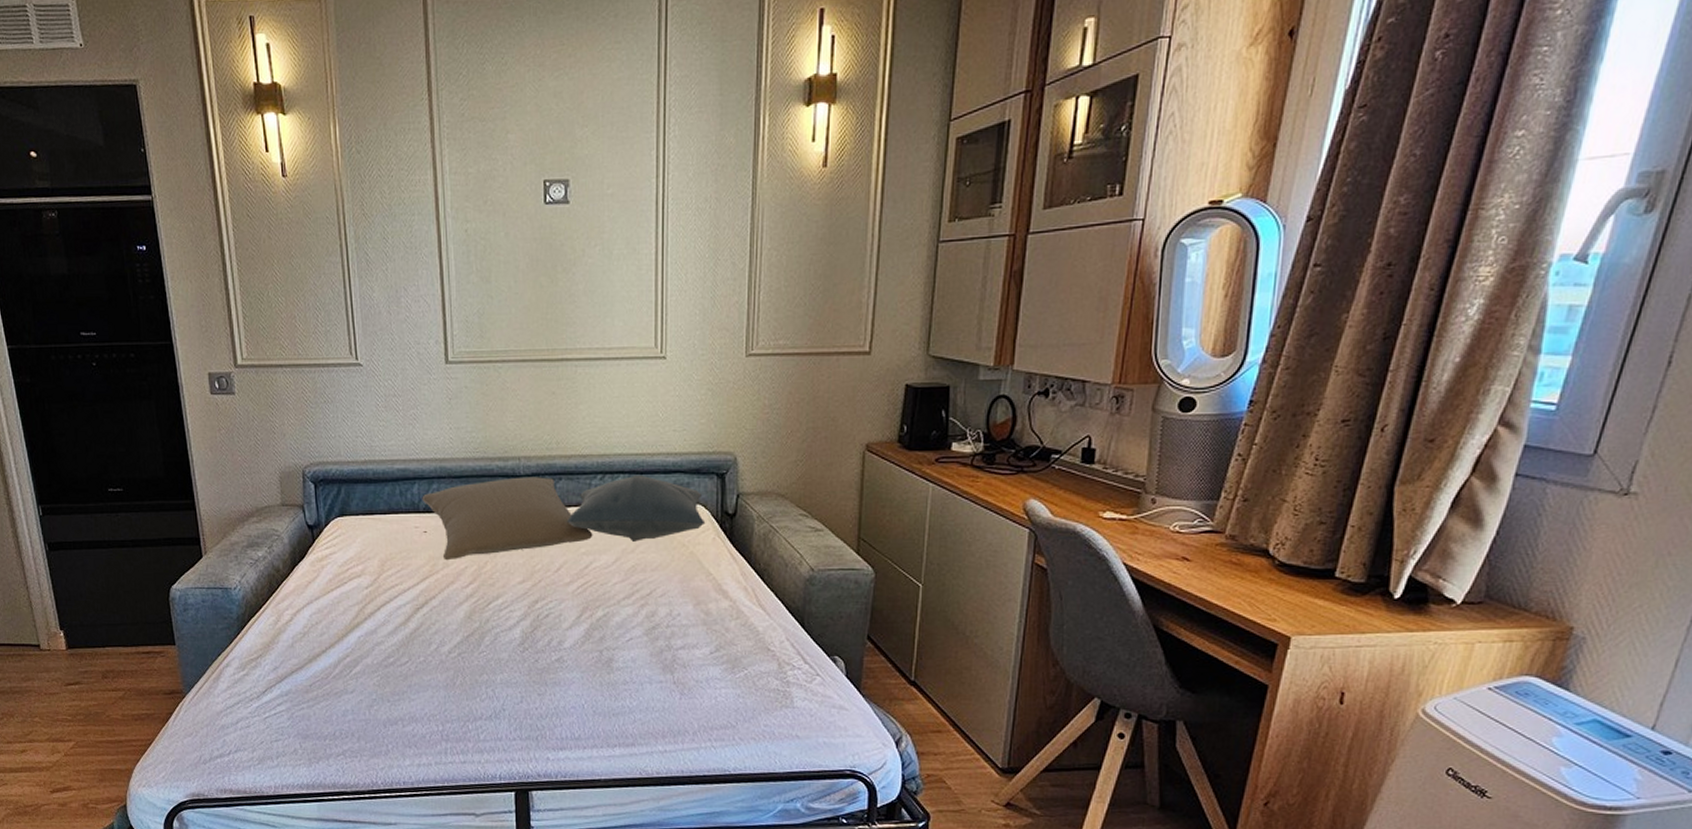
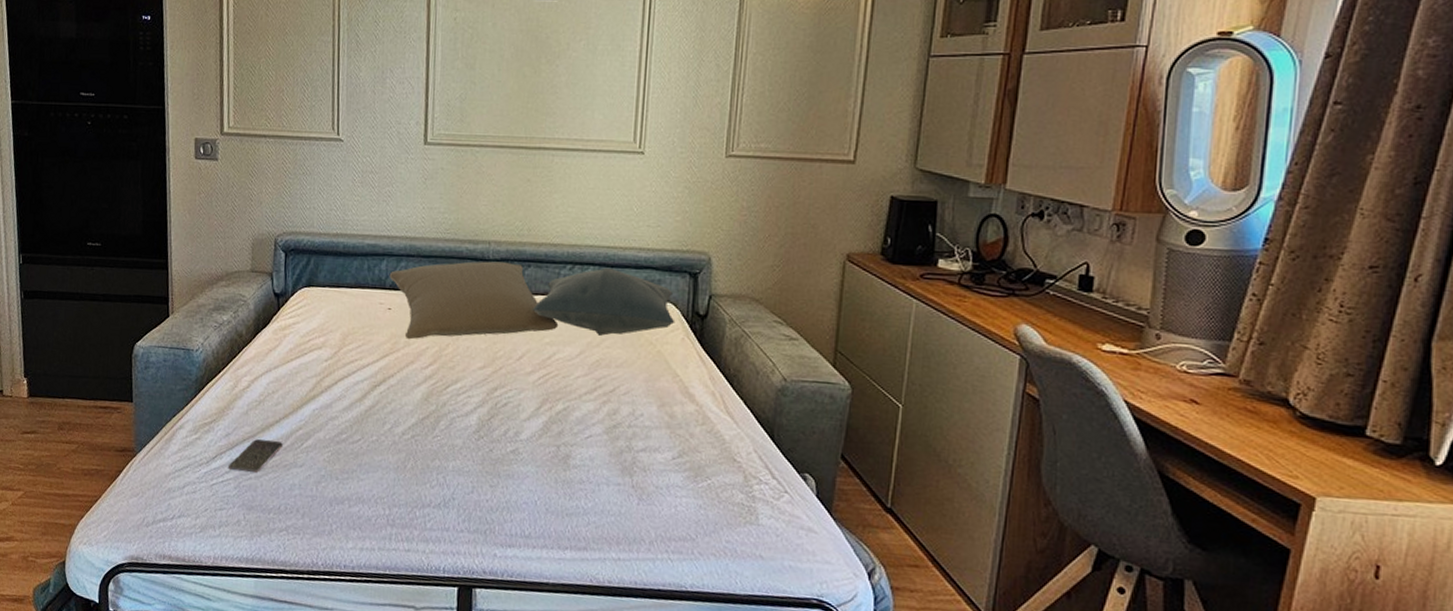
smartphone: none [280,670,331,702] -> present [228,439,283,472]

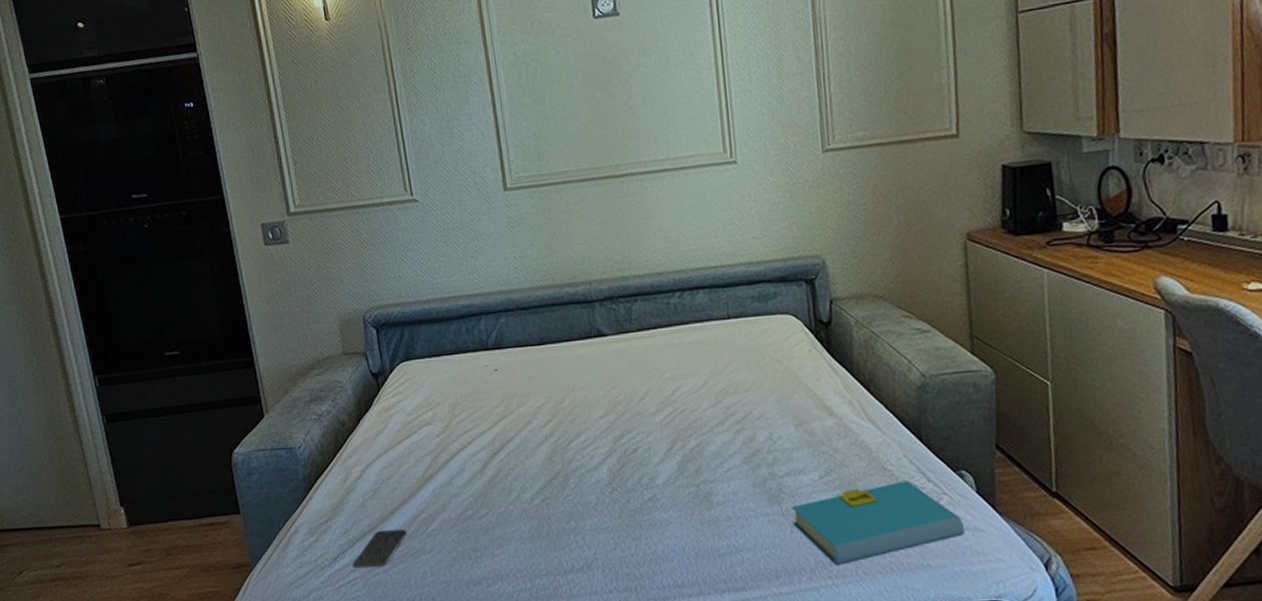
pillow: present [389,261,559,340] -> none [490,300,677,399]
cushion: present [532,267,675,336] -> none [646,288,799,361]
book: none [641,473,800,543] -> present [792,480,965,567]

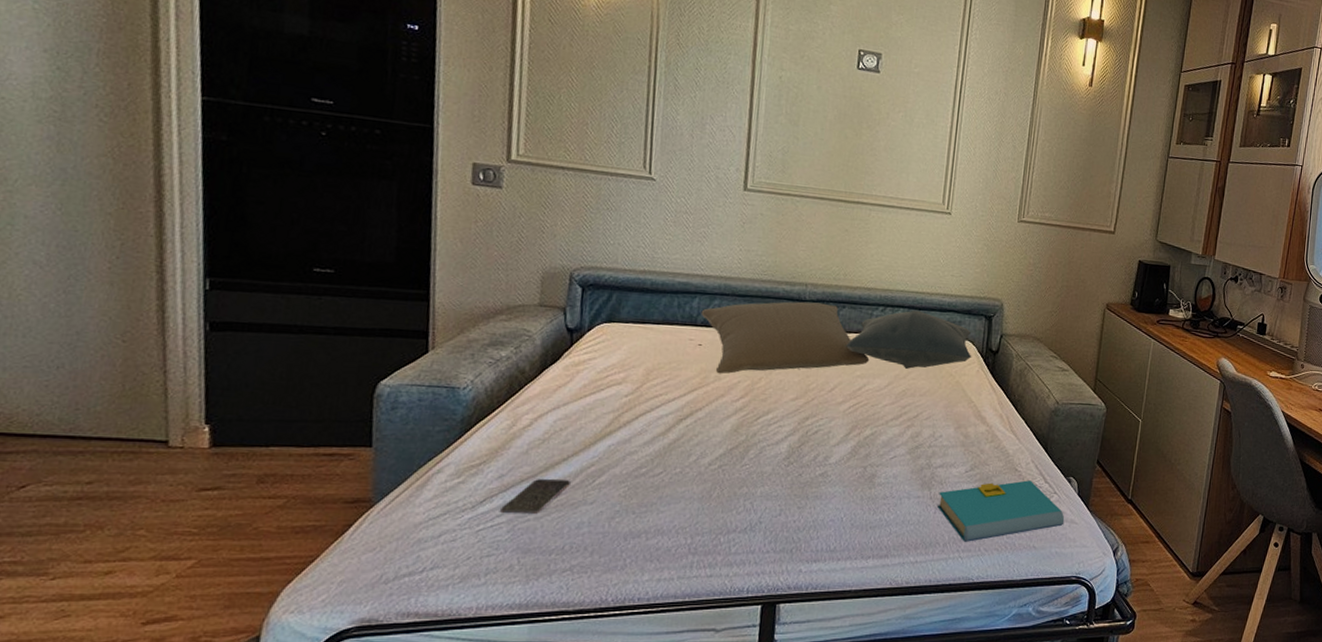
pillow: none [490,300,677,399] -> present [701,301,870,374]
cushion: none [646,288,799,361] -> present [845,310,972,369]

